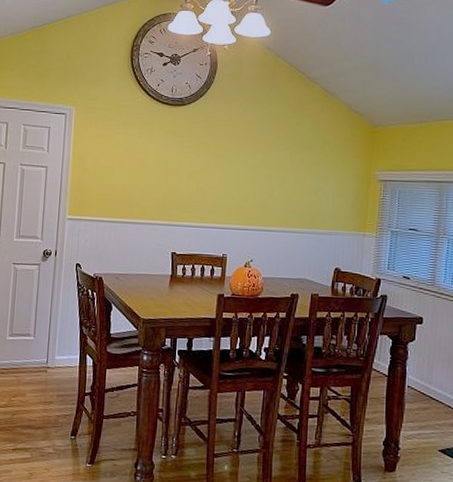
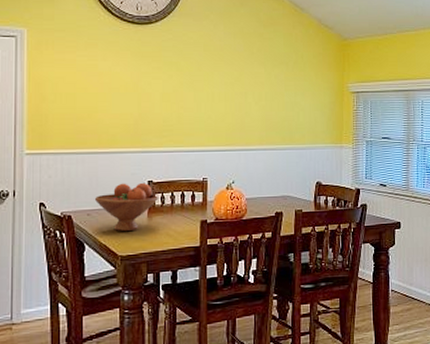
fruit bowl: none [124,252,180,298] -> present [95,182,158,232]

